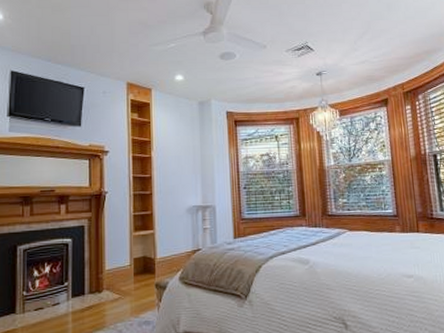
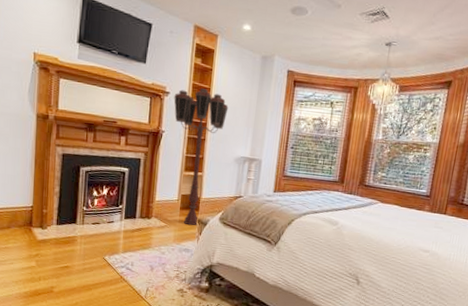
floor lamp: none [114,142,172,293] -> present [174,88,229,226]

